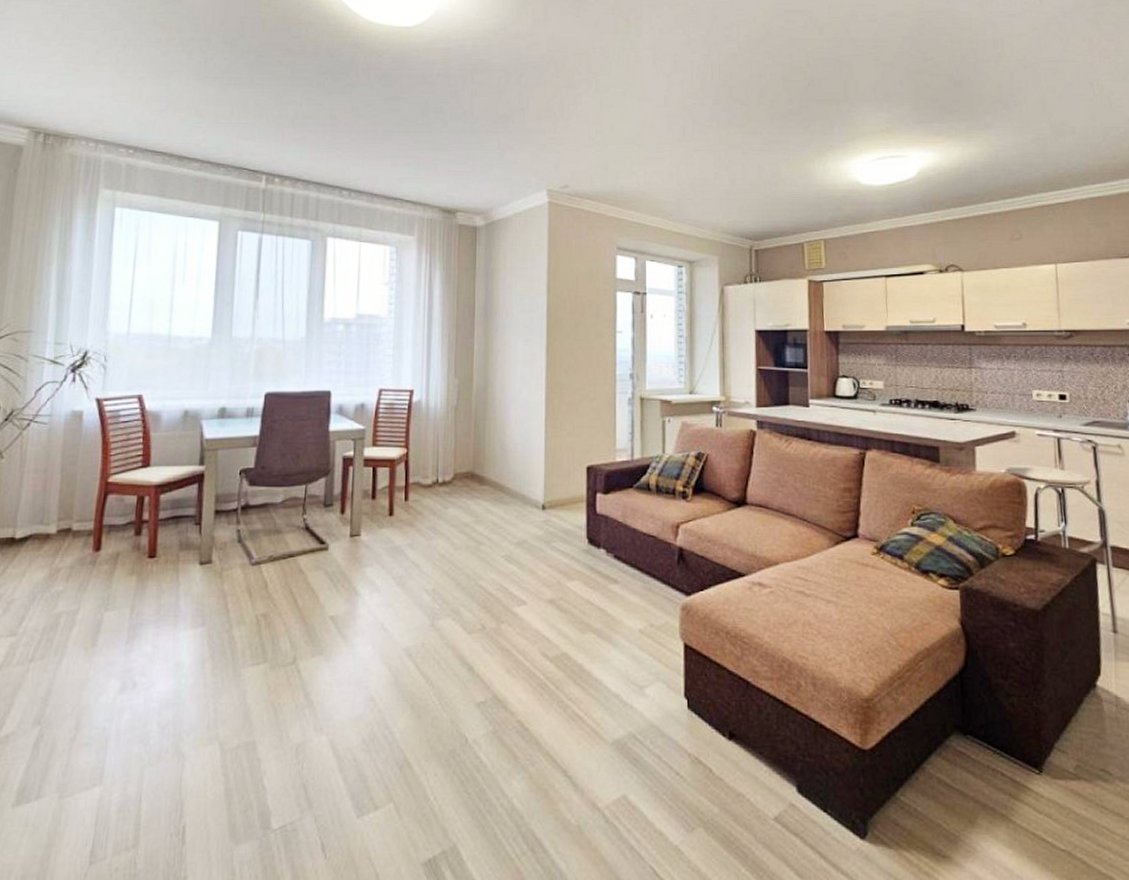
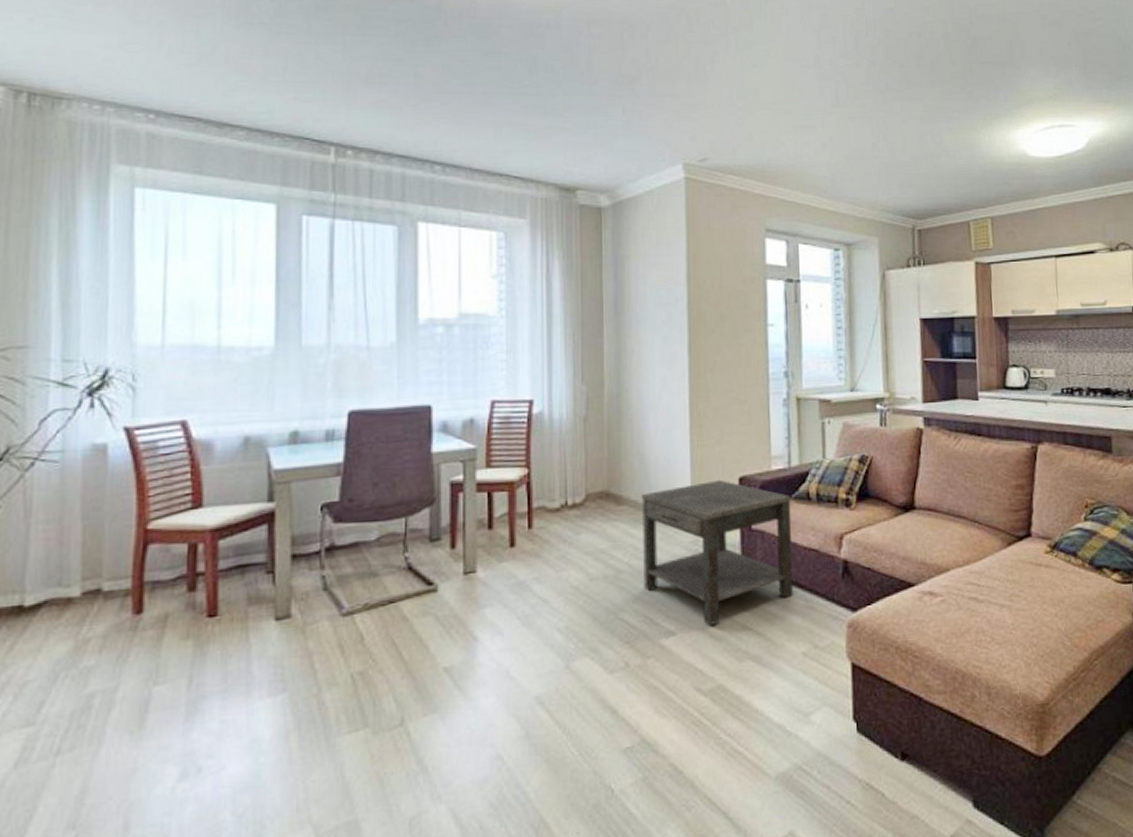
side table: none [500,467,633,597] -> present [641,479,793,625]

